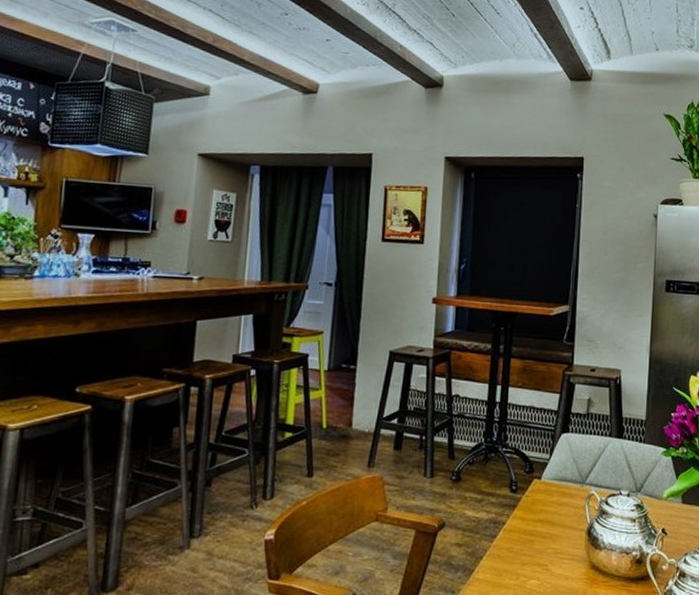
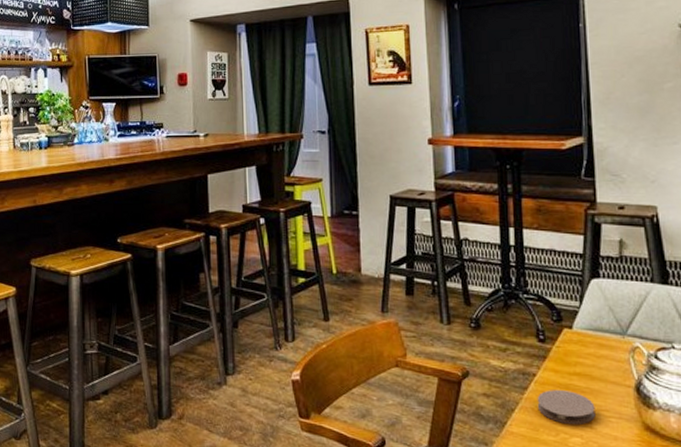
coaster: none [503,537,553,567] -> present [537,390,596,425]

